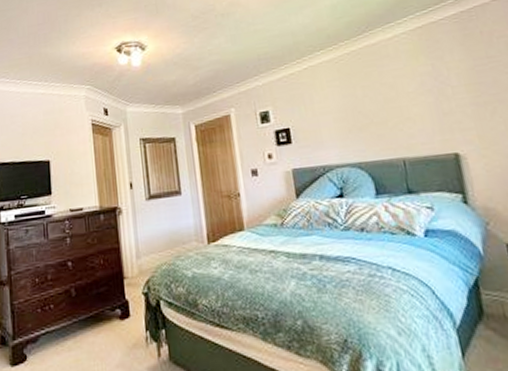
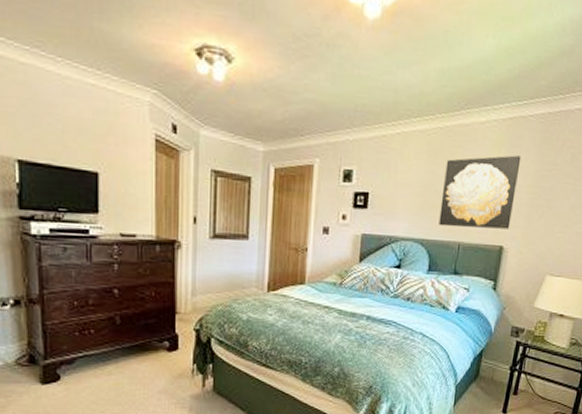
wall art: none [362,58,460,146] -> present [439,155,521,229]

